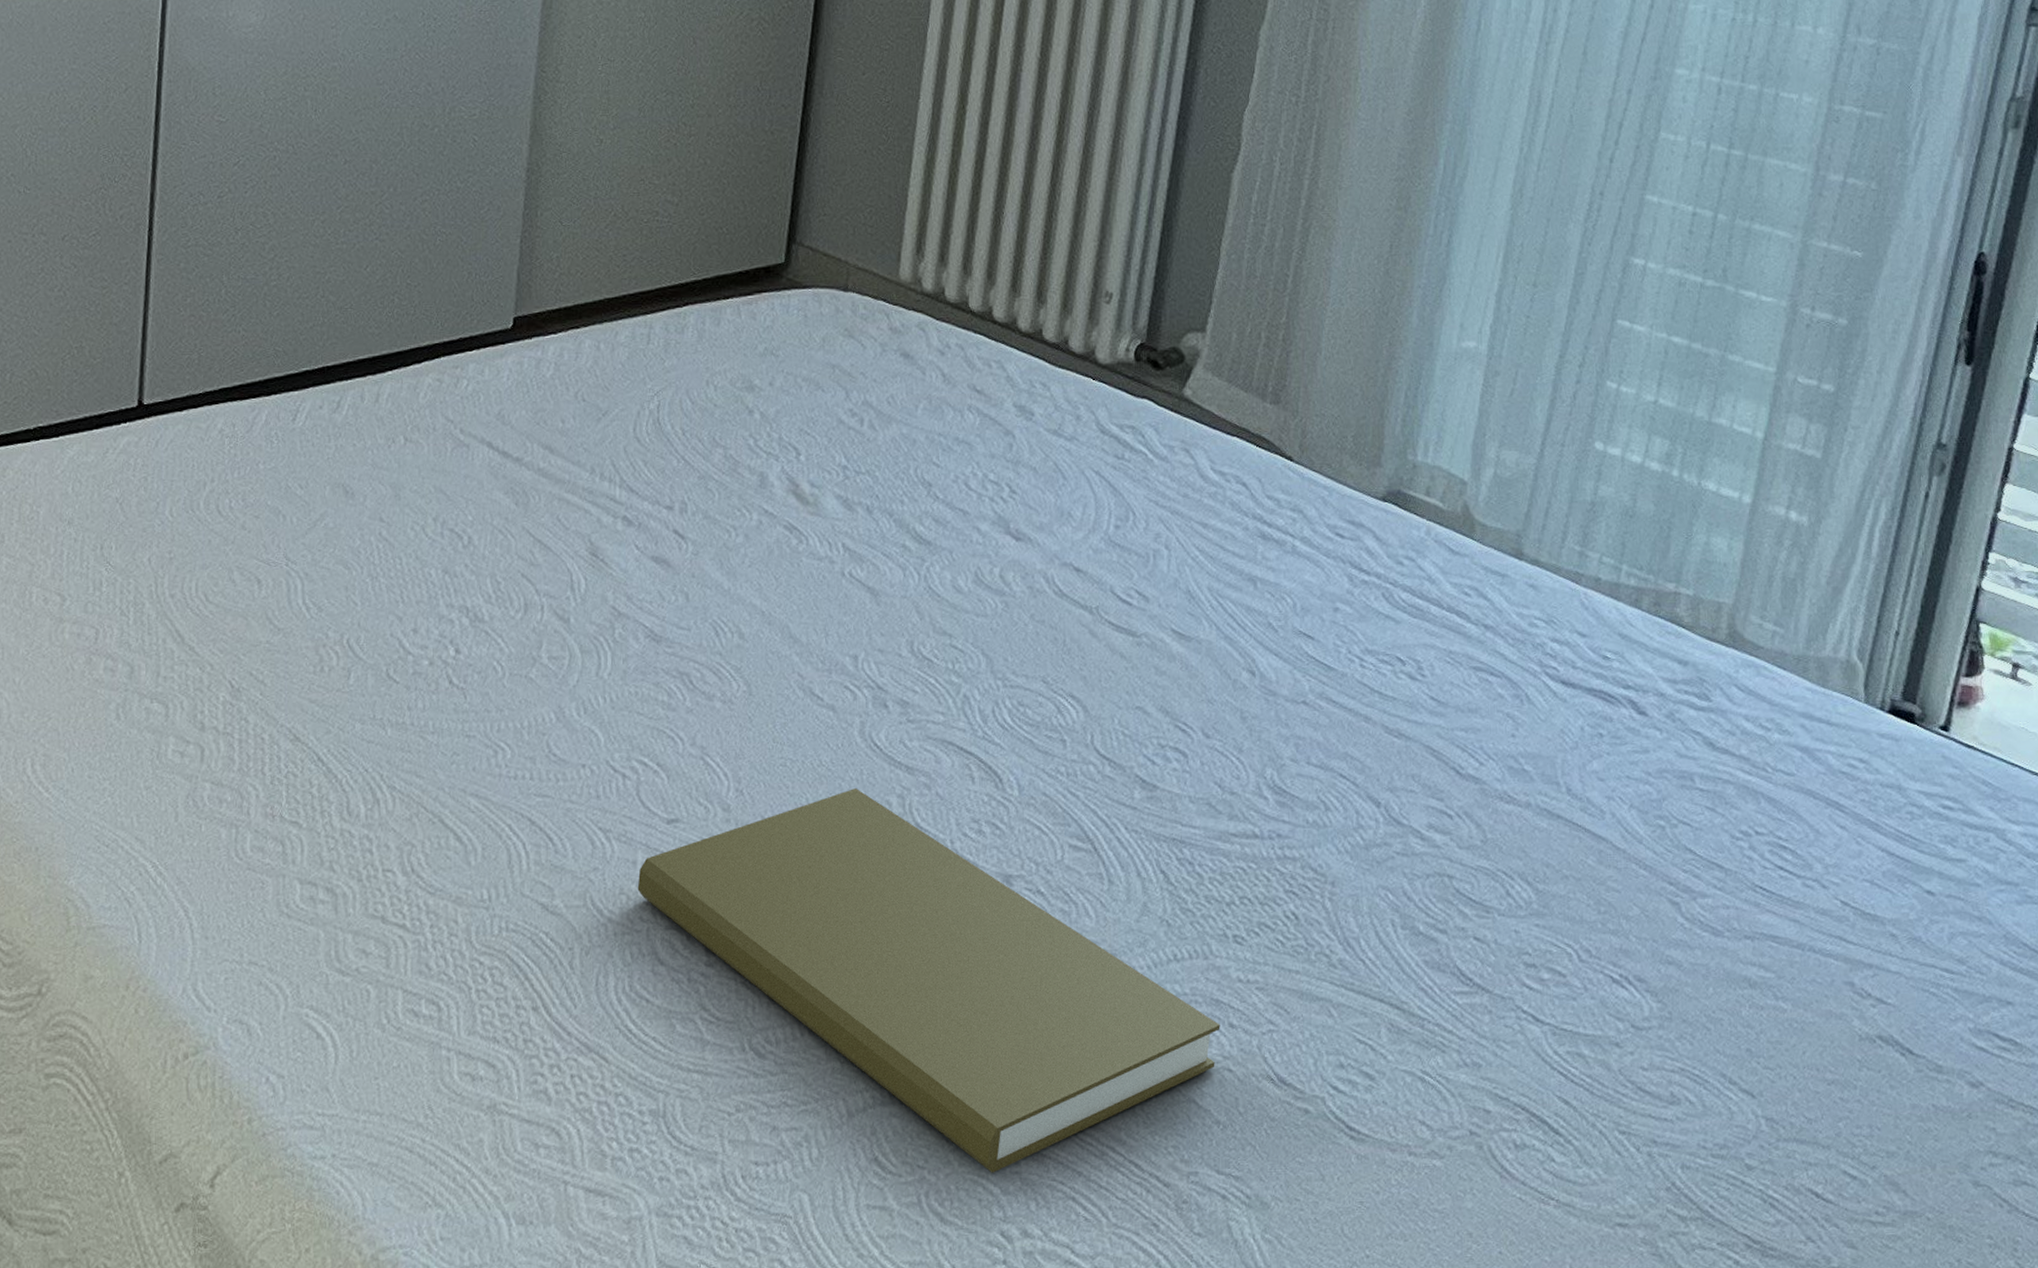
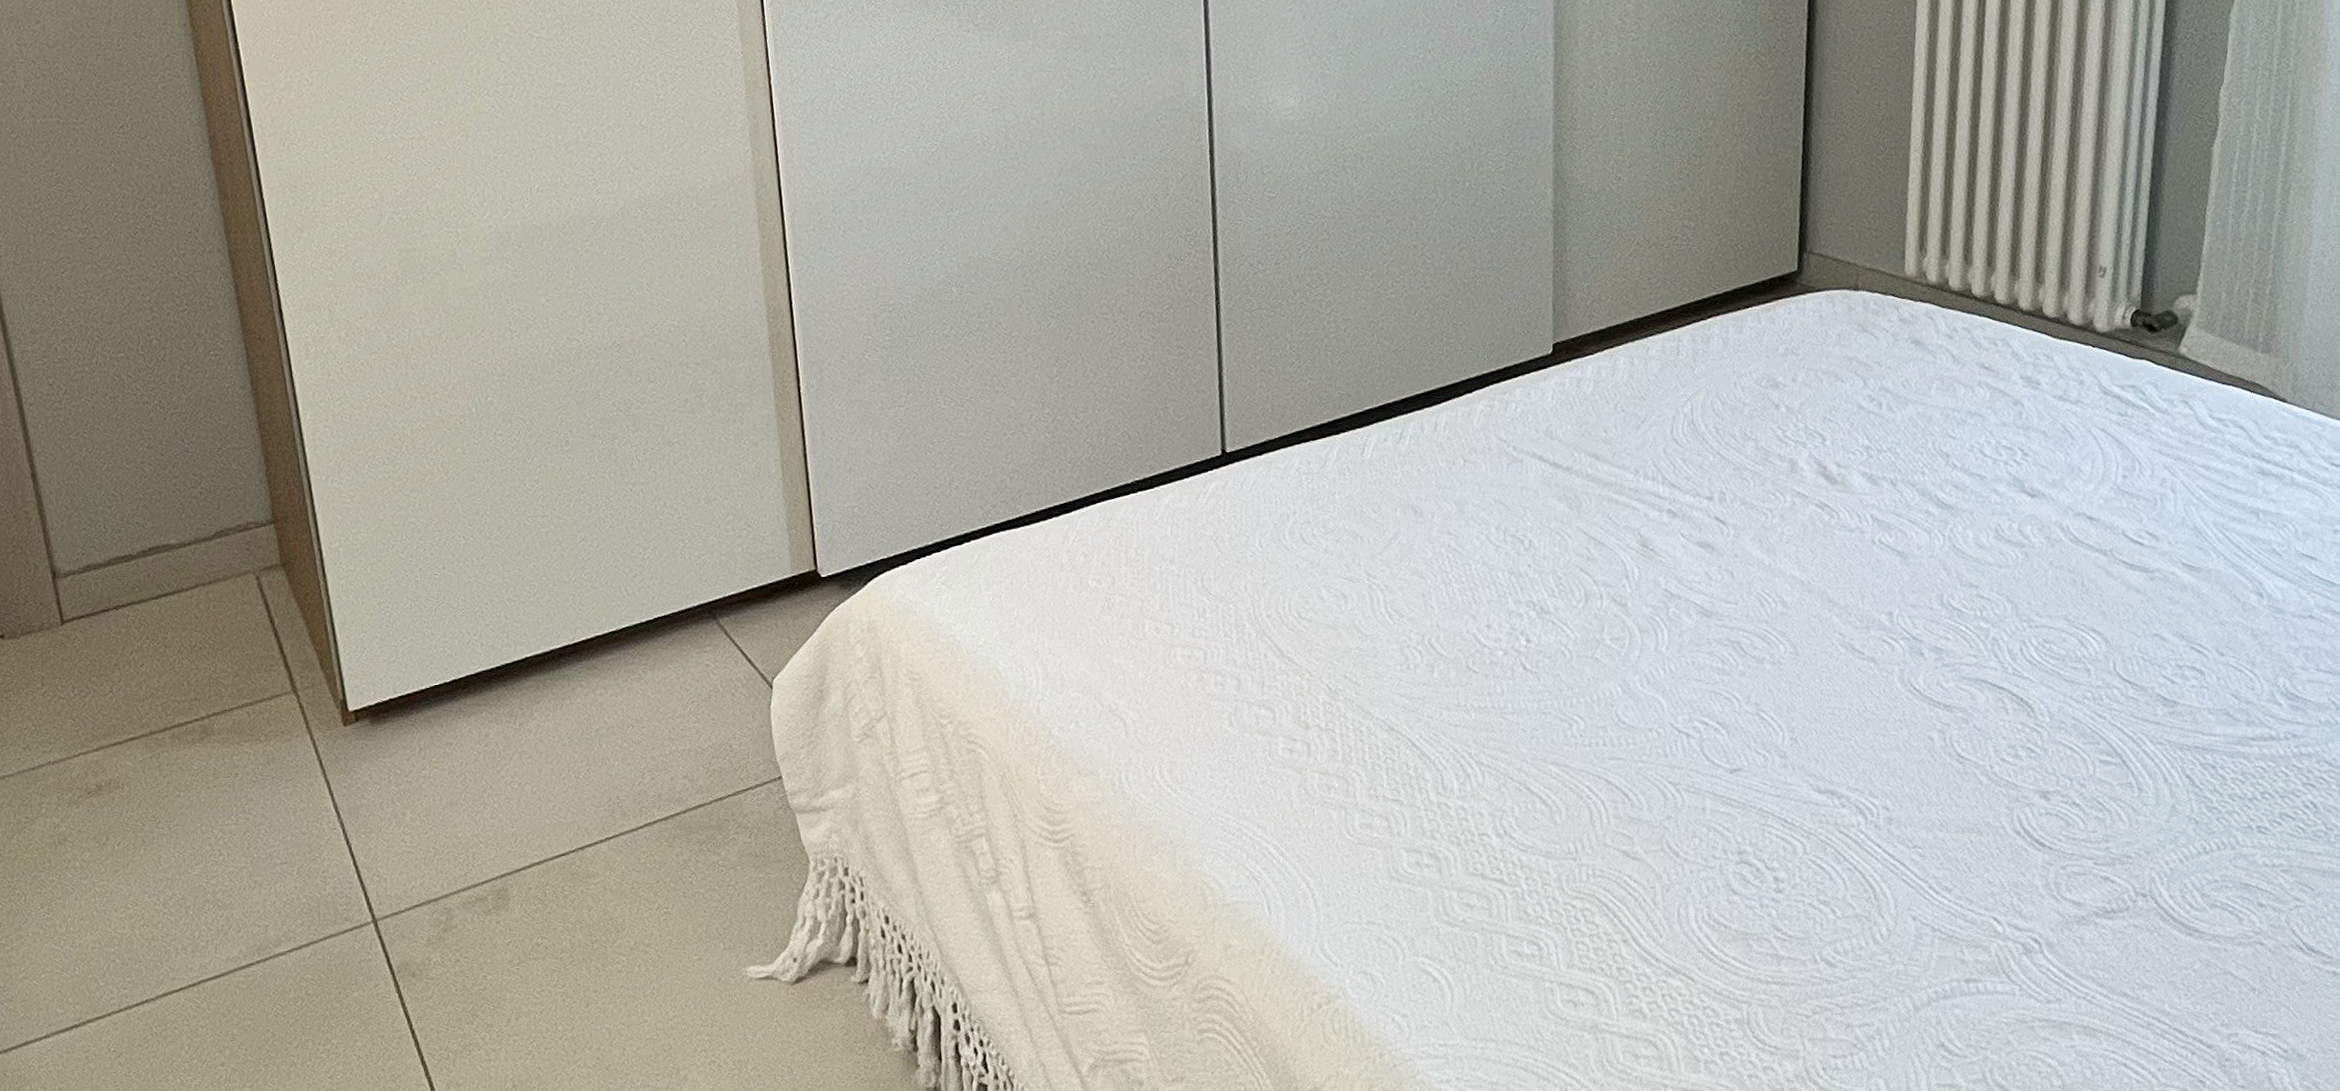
book: present [637,787,1220,1173] -> none [1708,727,2250,1049]

